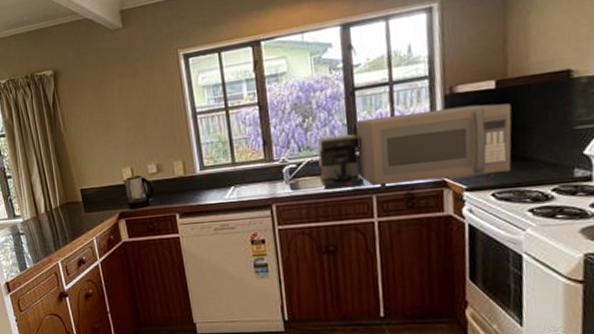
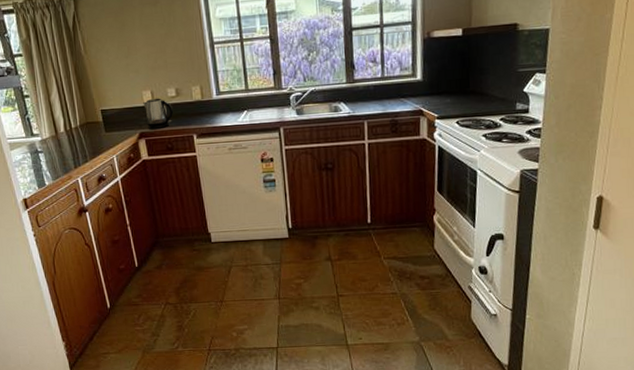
coffee maker: present [317,133,364,190] -> none [319,67,357,115]
microwave: present [356,103,512,189] -> none [353,48,474,116]

